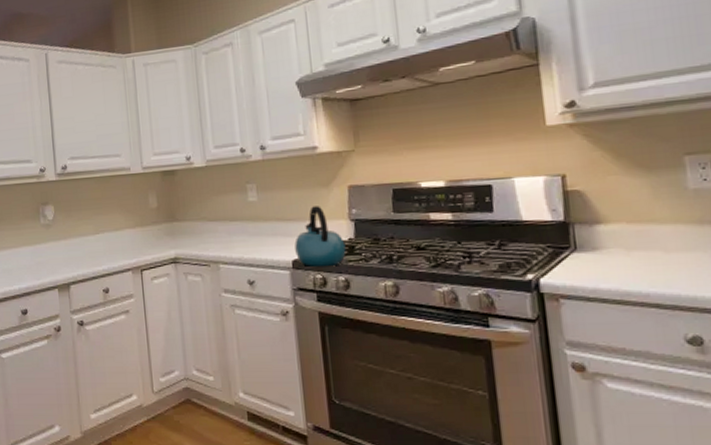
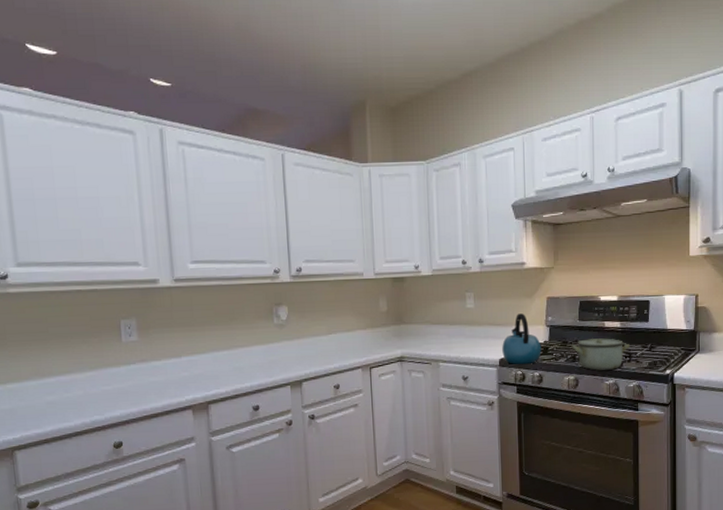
cooking pot: none [385,233,470,275] -> present [571,338,631,371]

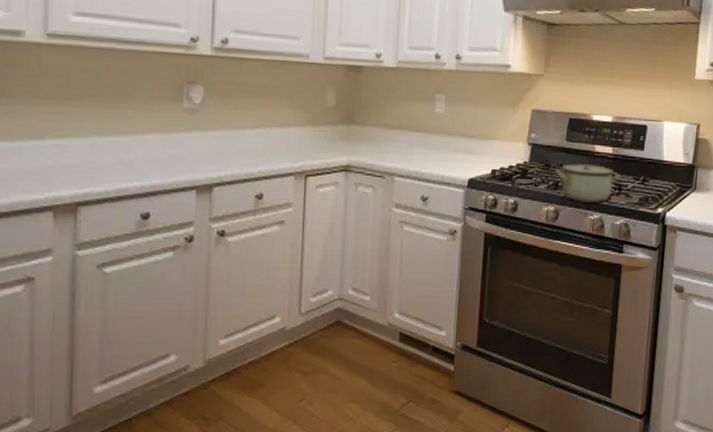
kettle: present [502,313,542,365] -> none [473,126,520,189]

